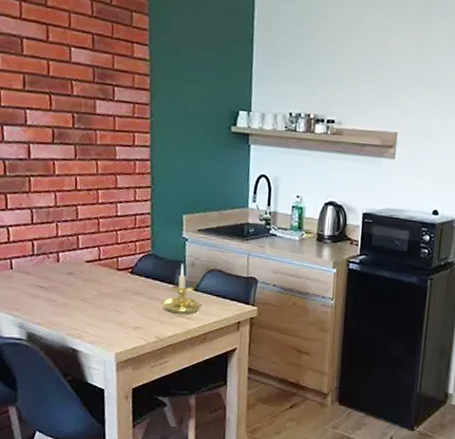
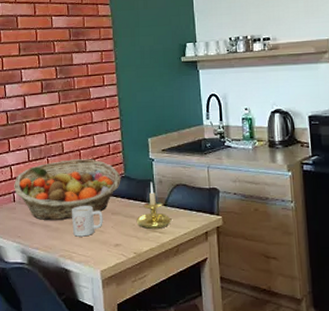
fruit basket: none [11,228,147,296] -> present [14,159,121,221]
mug: none [83,281,123,316] -> present [71,206,103,237]

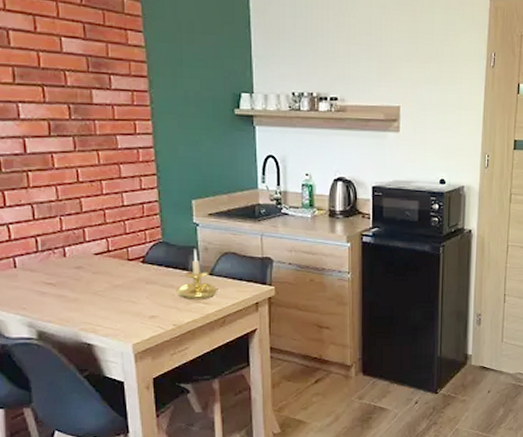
fruit basket: present [14,159,121,221] -> none [14,220,158,291]
mug: present [71,206,103,237] -> none [94,274,136,308]

